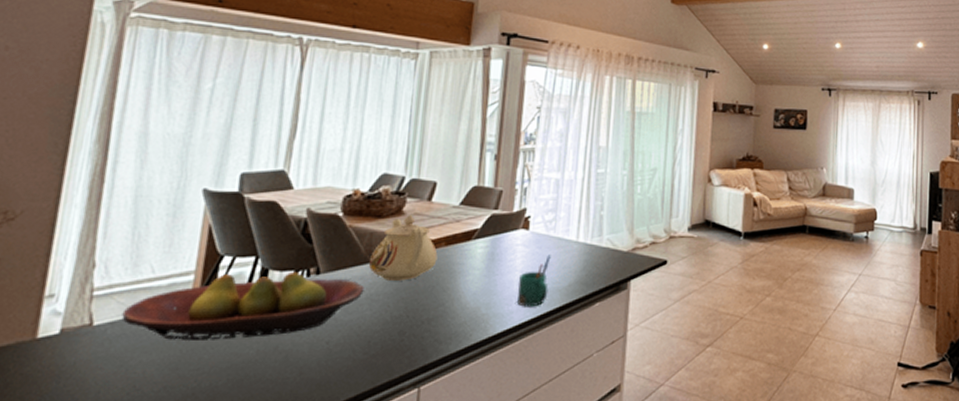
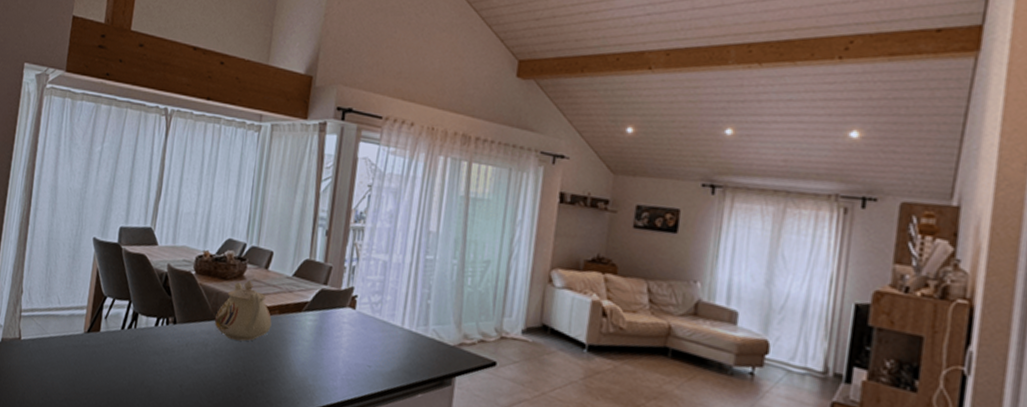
fruit bowl: present [121,271,364,340] -> none [39,312,210,372]
mug: present [516,254,551,307] -> none [341,337,376,387]

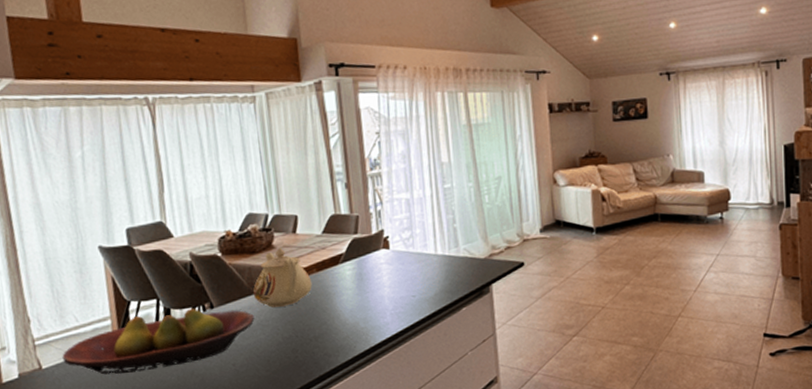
fruit bowl: none [39,312,210,372] -> present [62,308,255,375]

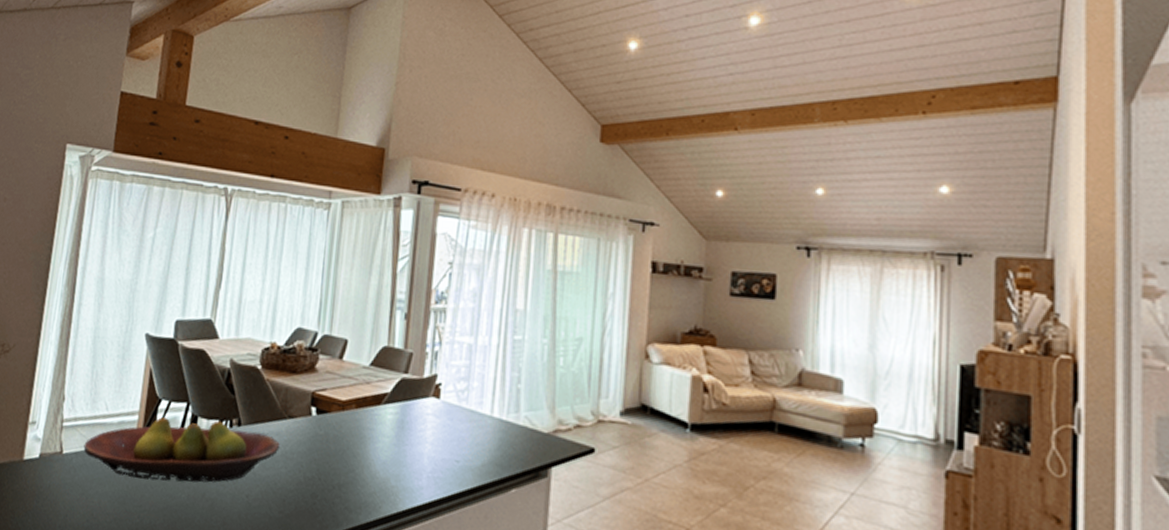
teapot: present [252,248,312,308] -> none [284,373,348,441]

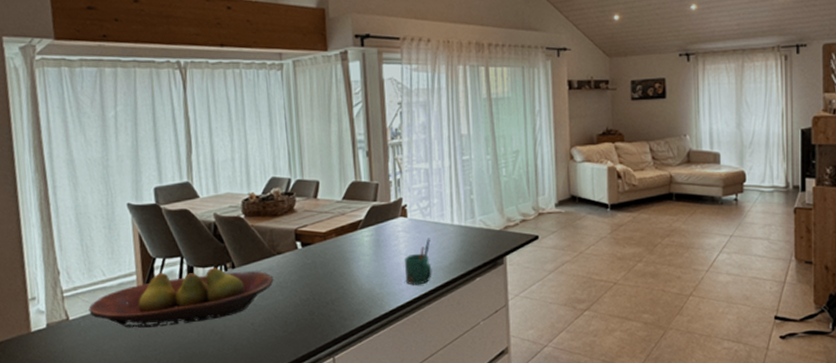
mug: none [426,428,463,485] -> present [405,238,432,285]

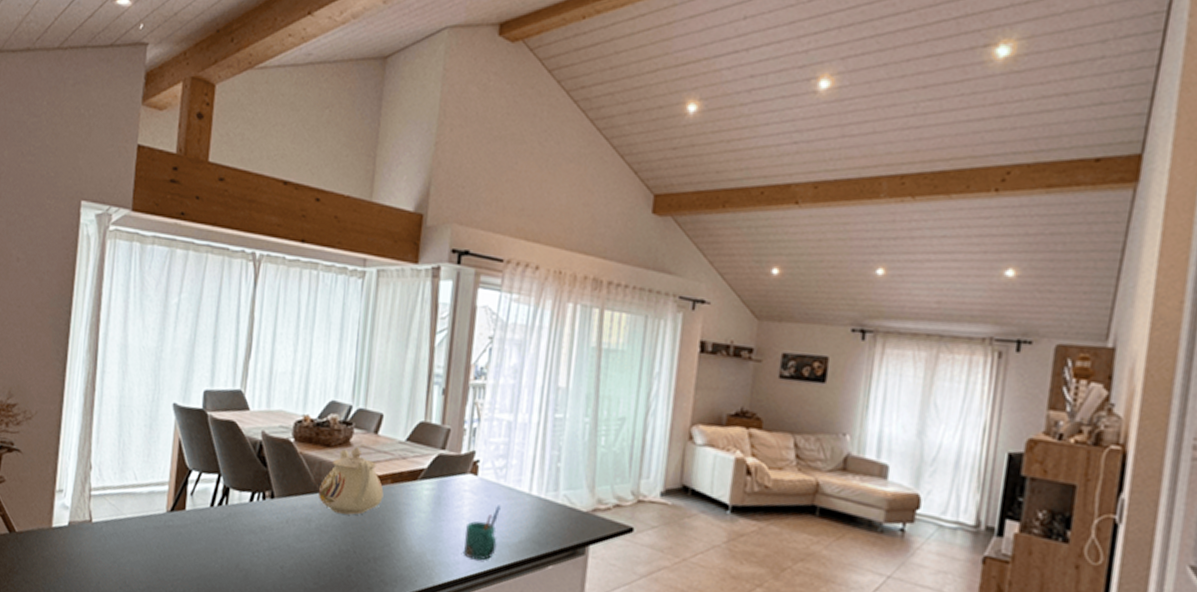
fruit bowl: present [88,267,274,328] -> none [113,488,314,554]
teapot: none [273,212,331,270] -> present [318,447,384,515]

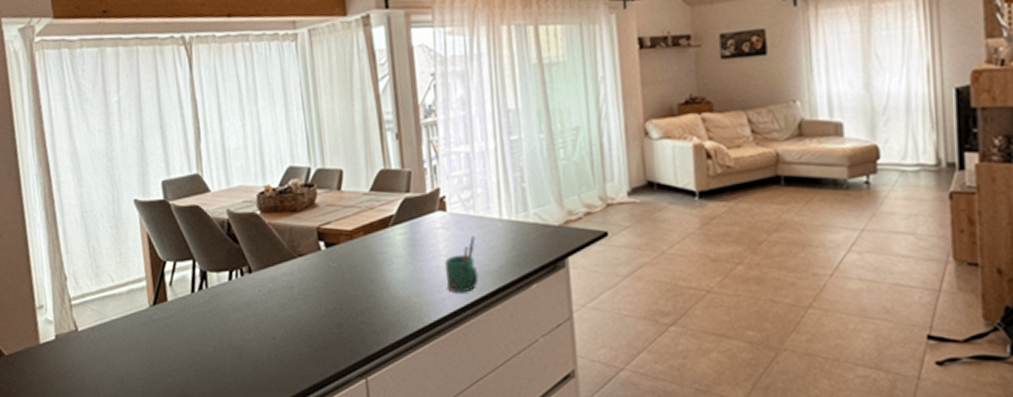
teapot: present [318,447,384,515] -> none [293,207,359,275]

